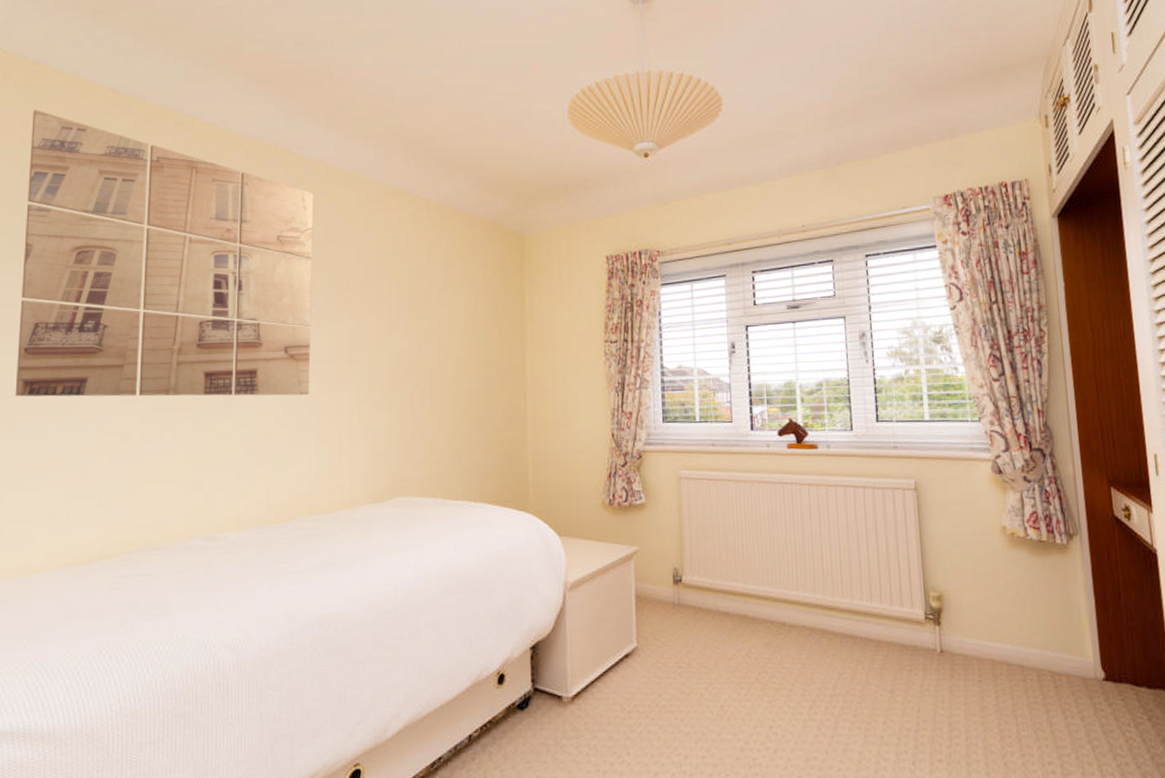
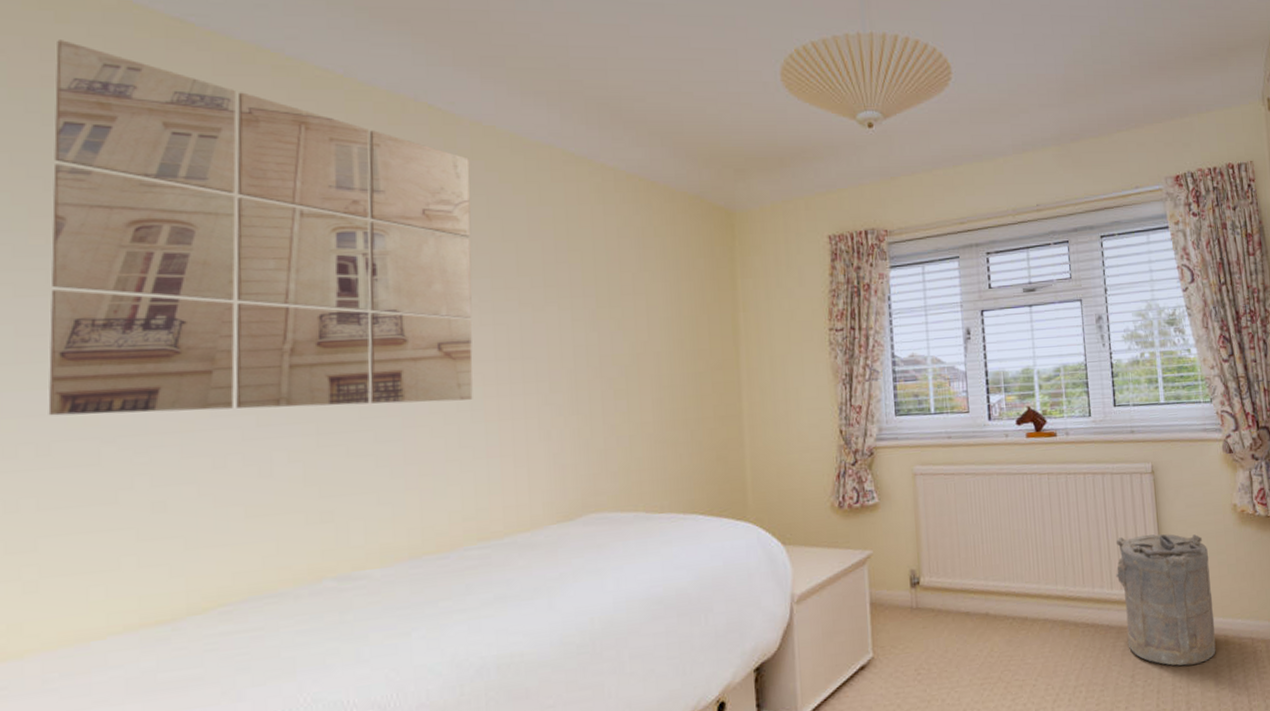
laundry hamper: none [876,550,982,687] -> present [1116,534,1216,666]

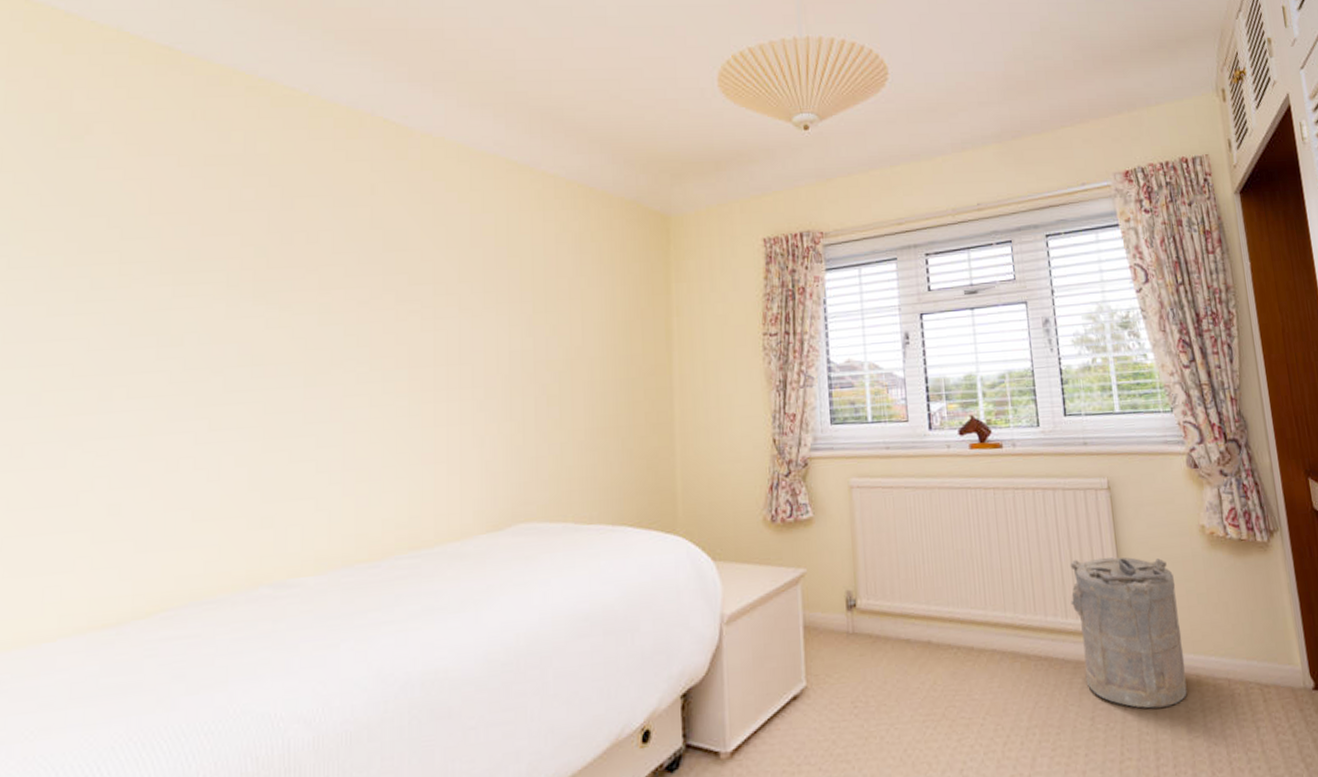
wall art: present [48,40,473,416] -> none [24,69,419,419]

